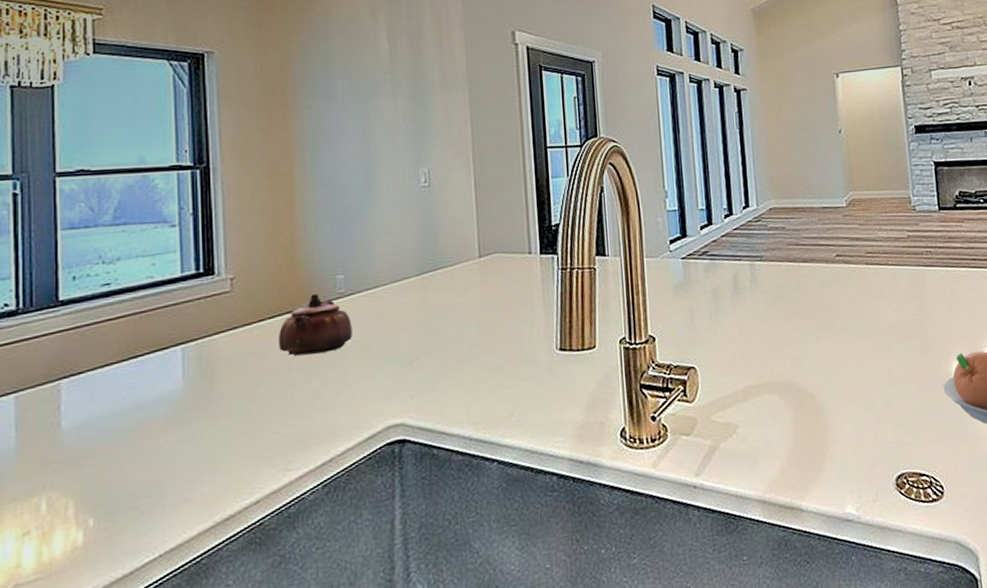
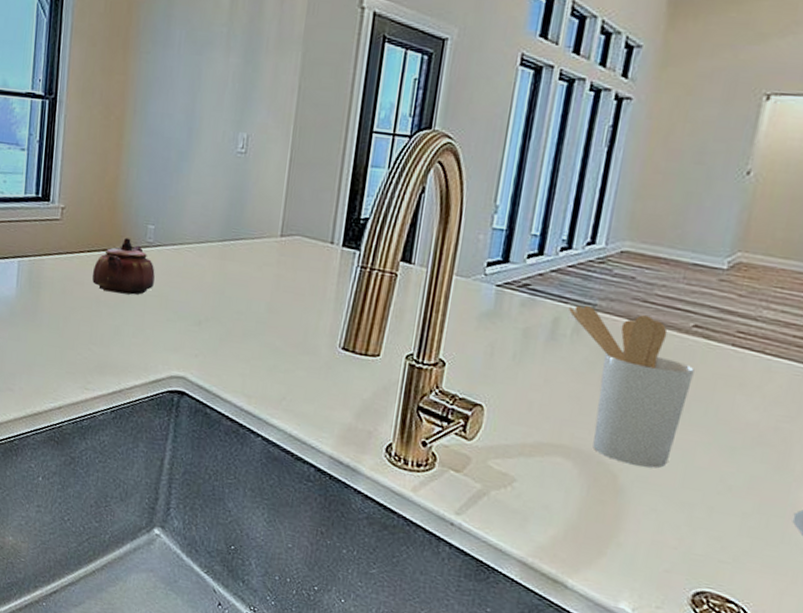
utensil holder: none [742,256,848,384] -> present [567,305,694,468]

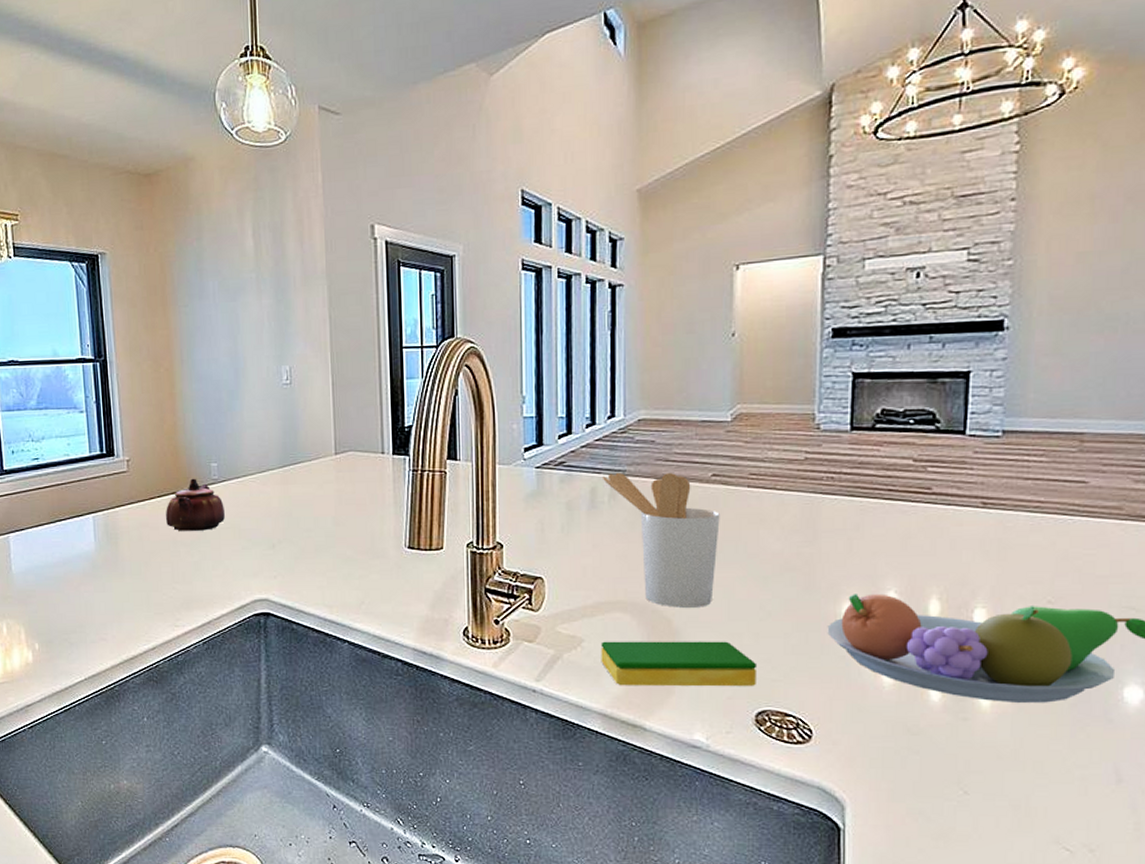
dish sponge: none [530,485,706,564] -> present [601,641,758,686]

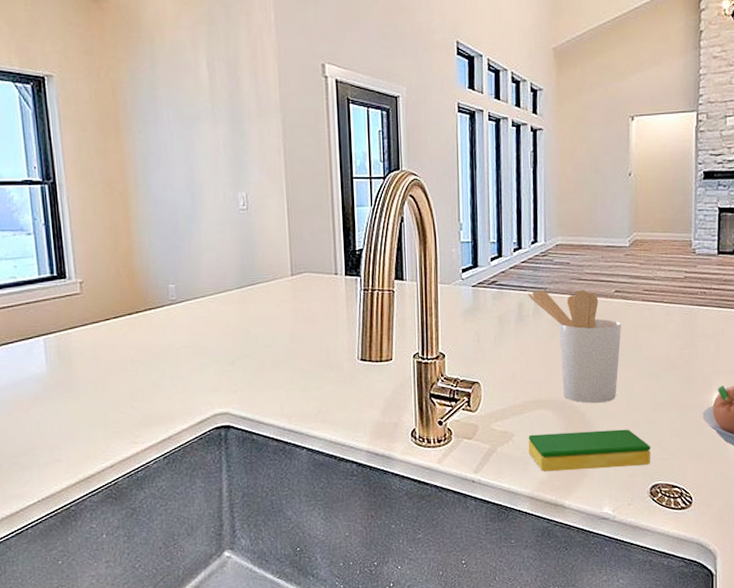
teapot: present [166,478,225,531] -> none [122,299,184,351]

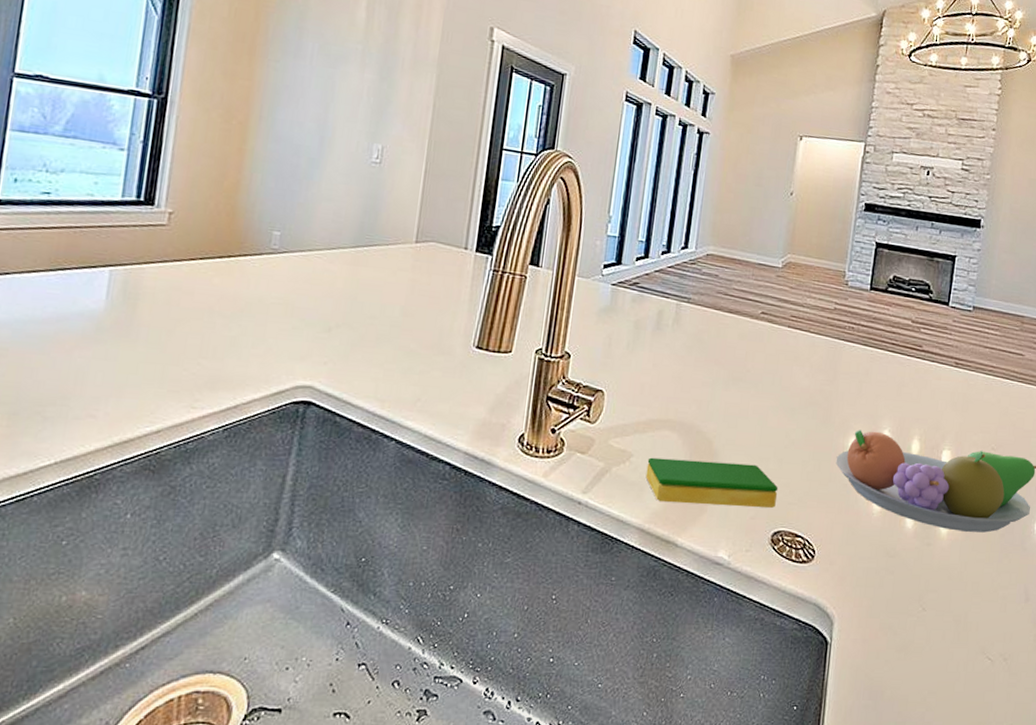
utensil holder: present [527,289,621,403] -> none [669,299,764,432]

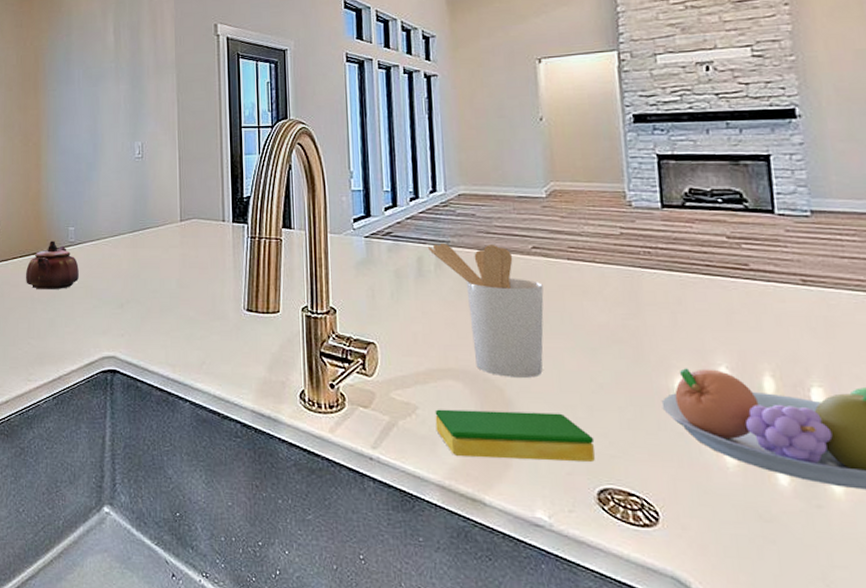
teapot: none [205,244,280,304] -> present [26,241,79,289]
utensil holder: none [669,299,764,432] -> present [427,242,544,378]

